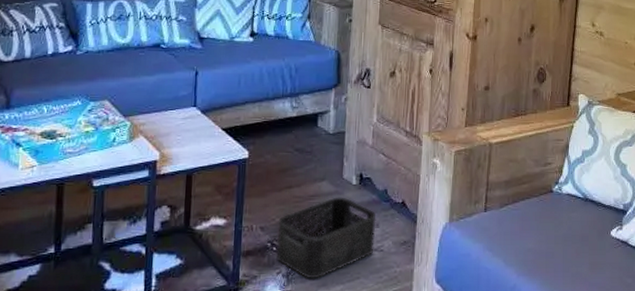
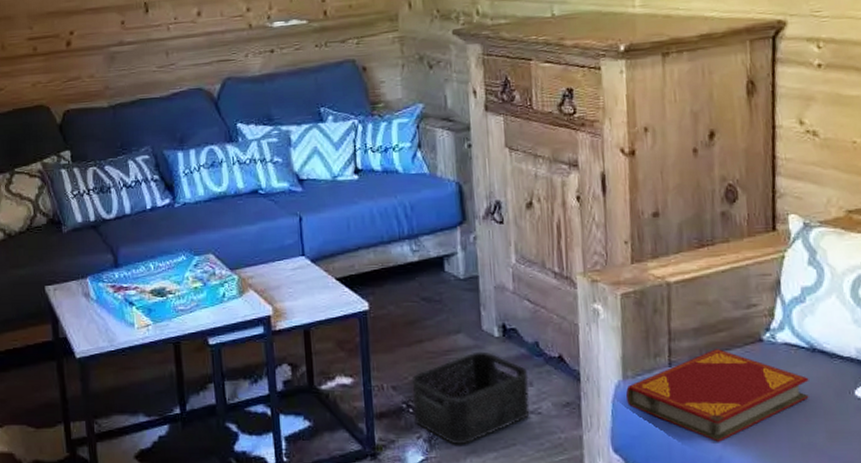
hardback book: none [450,198,581,273] -> present [625,349,809,442]

